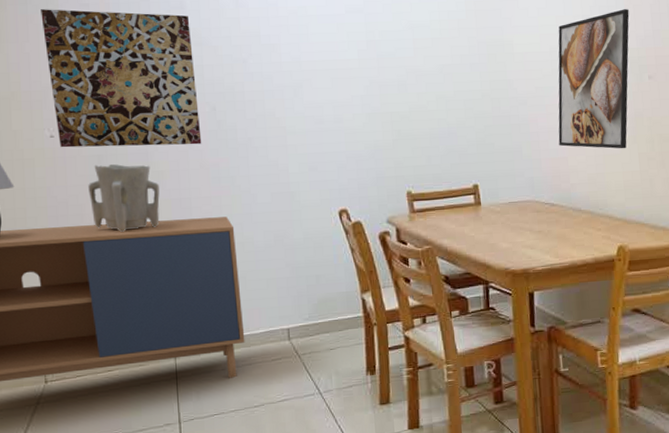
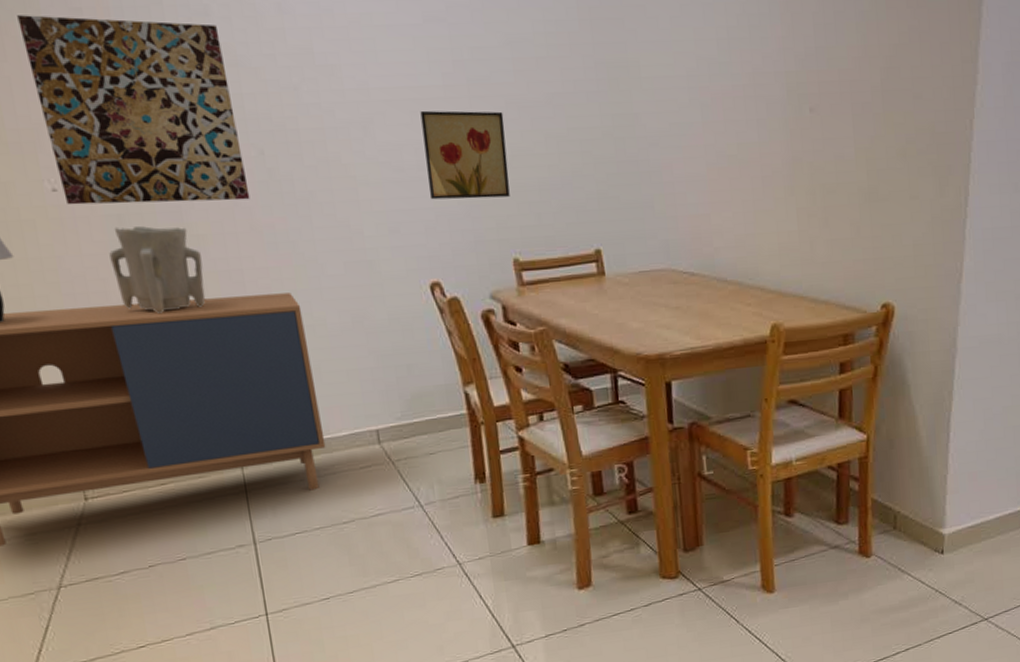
wall art: none [339,77,407,145] -> present [420,110,510,200]
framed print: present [558,9,630,149] -> none [696,18,786,203]

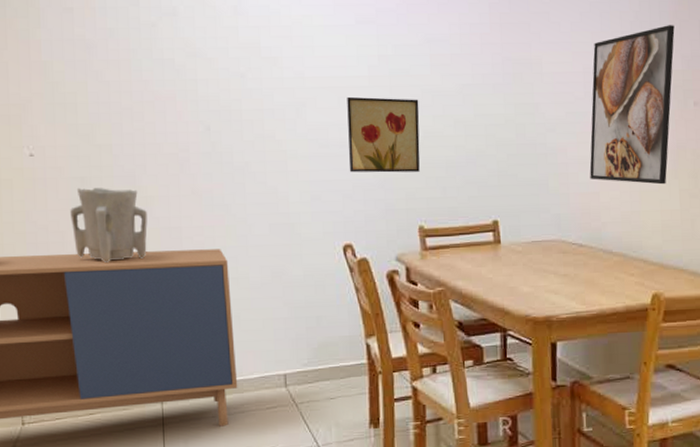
wall art: present [17,15,250,205] -> none [20,13,194,168]
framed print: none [696,18,786,203] -> present [589,25,675,185]

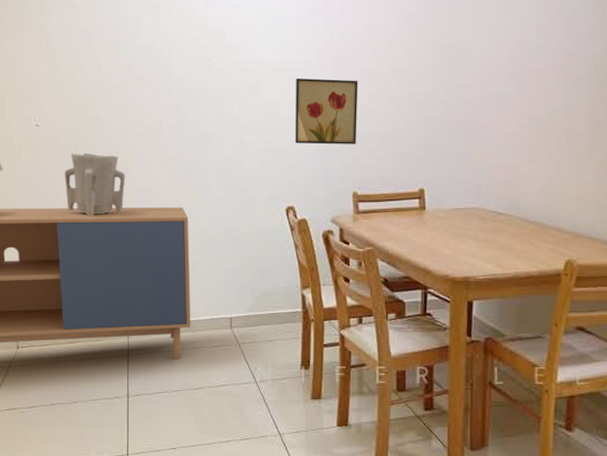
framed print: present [589,25,675,185] -> none [511,12,597,159]

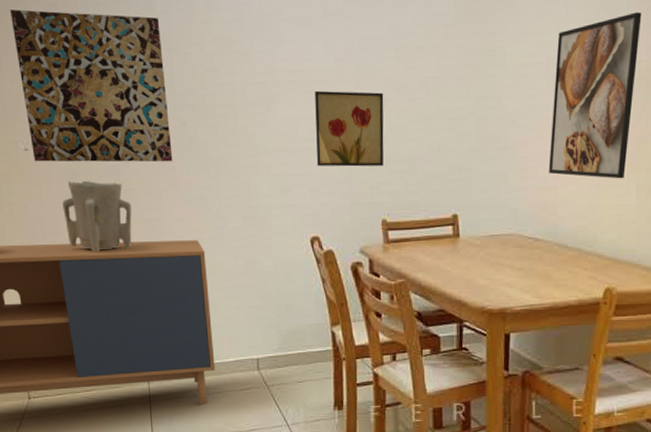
wall art: none [35,9,166,138] -> present [10,9,173,162]
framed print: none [511,12,597,159] -> present [549,12,641,179]

